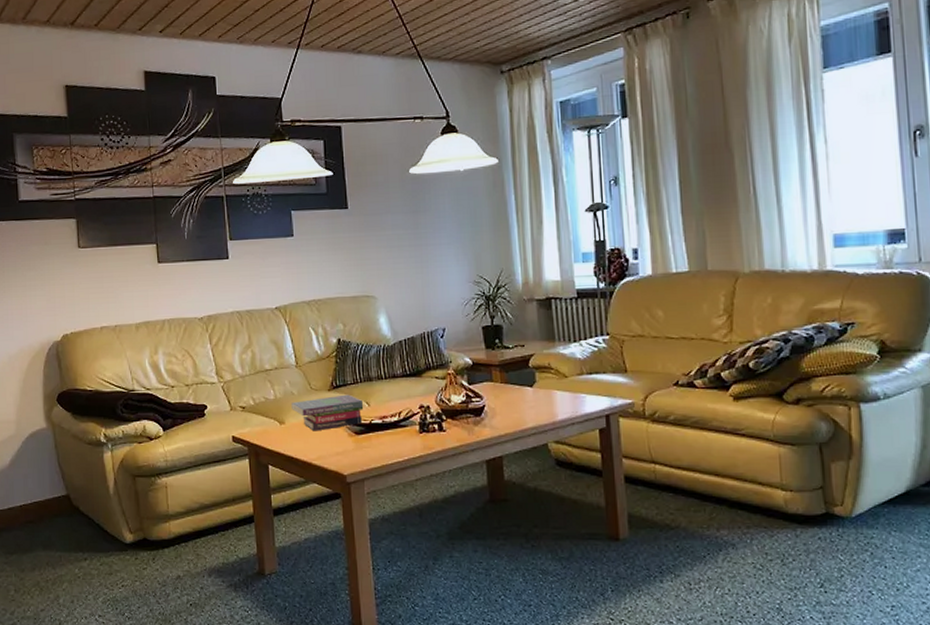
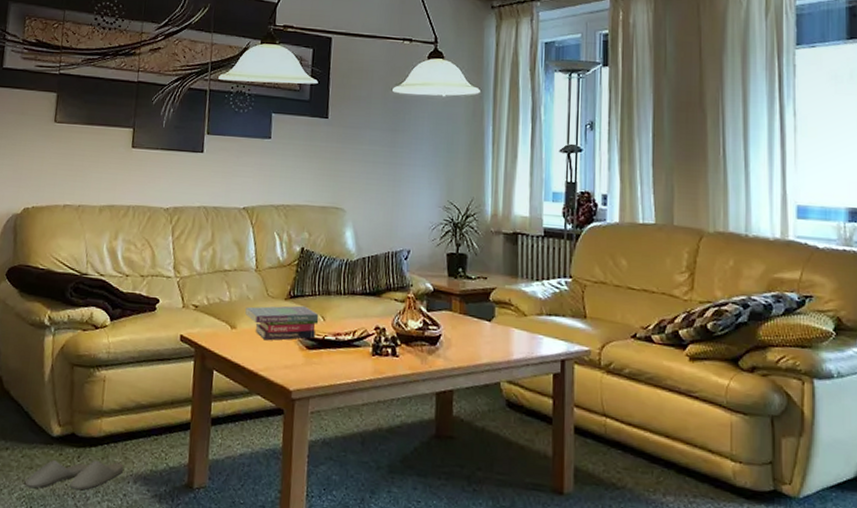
slippers: none [107,560,197,592] -> present [24,459,123,490]

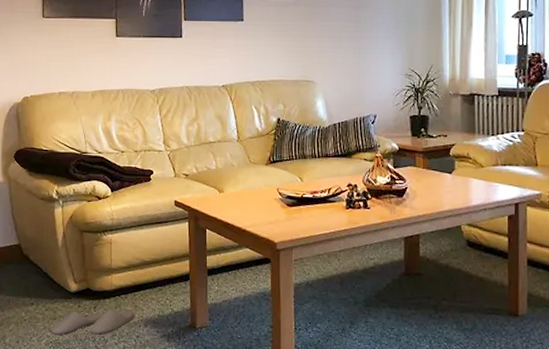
books: present [245,305,319,341] -> none [231,169,297,201]

